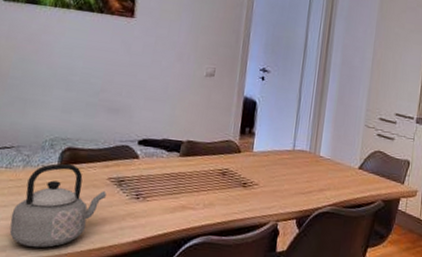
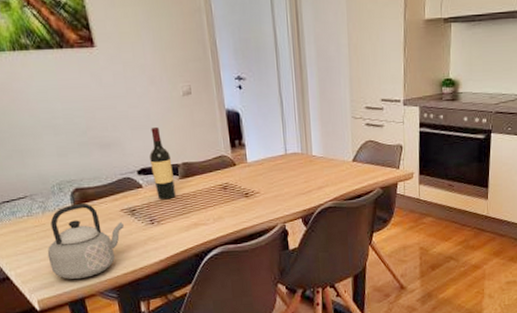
wine bottle: none [151,100,177,176] -> present [149,126,176,200]

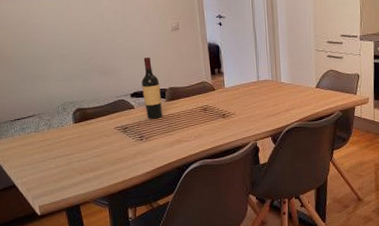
teapot: present [47,203,124,280] -> none [50,121,117,188]

